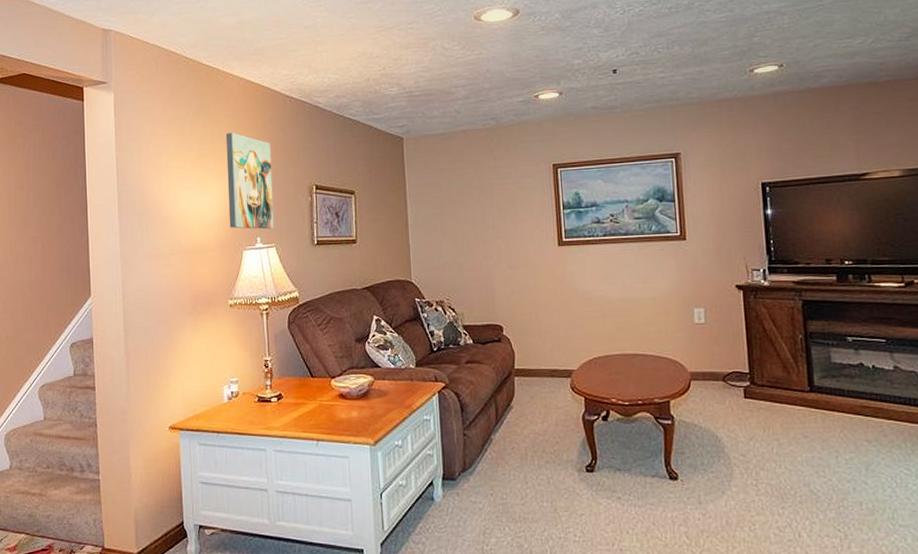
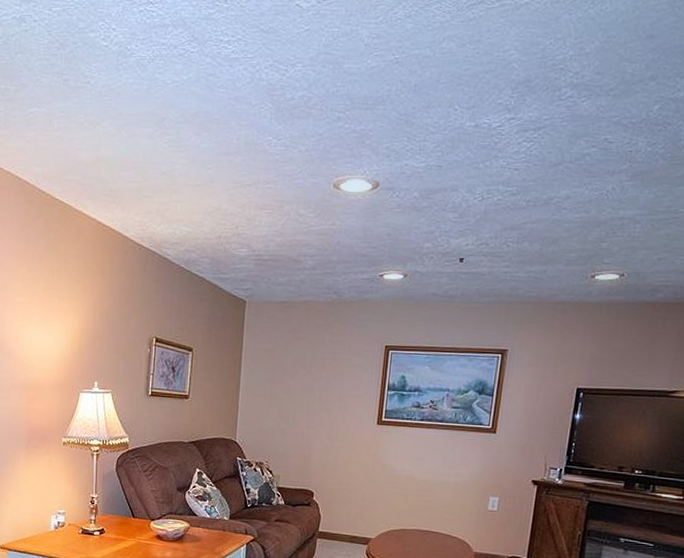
wall art: present [225,132,275,230] -> none [69,274,116,376]

